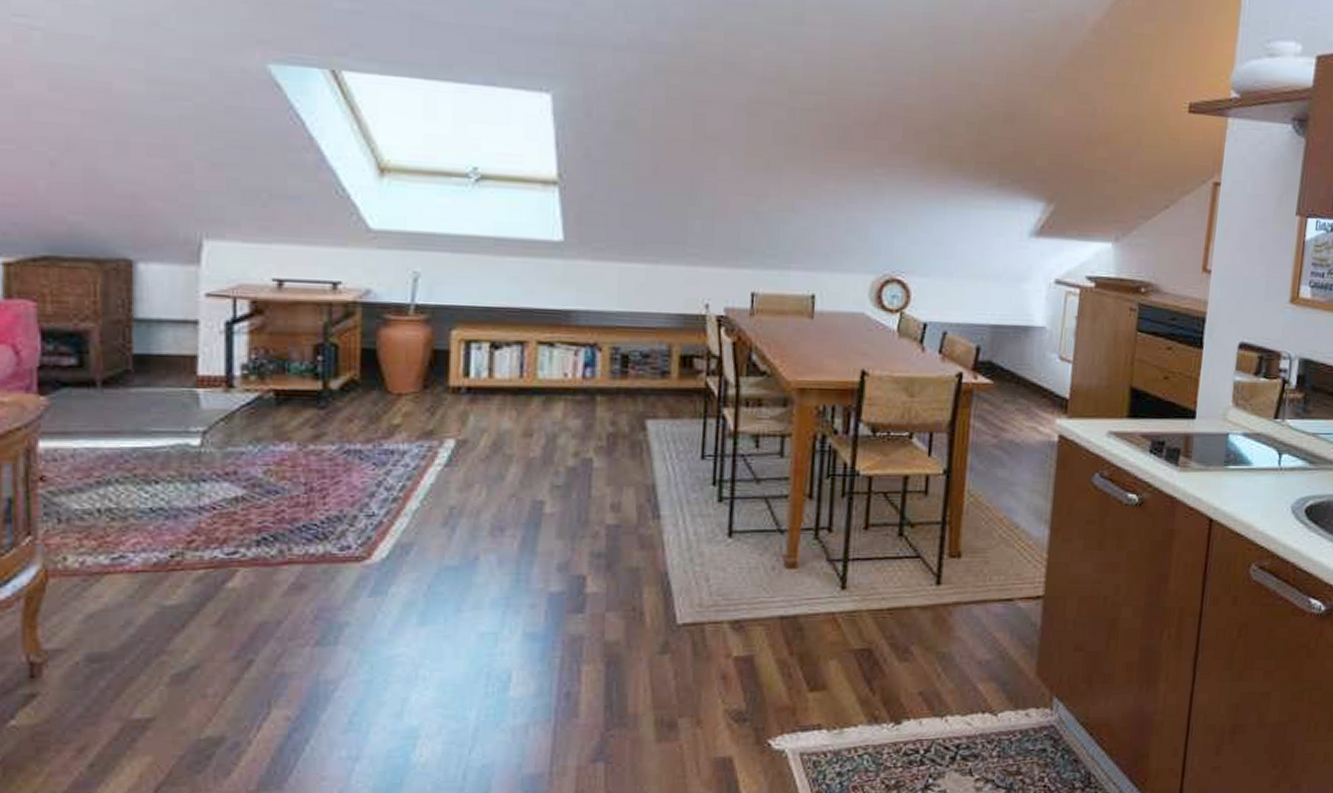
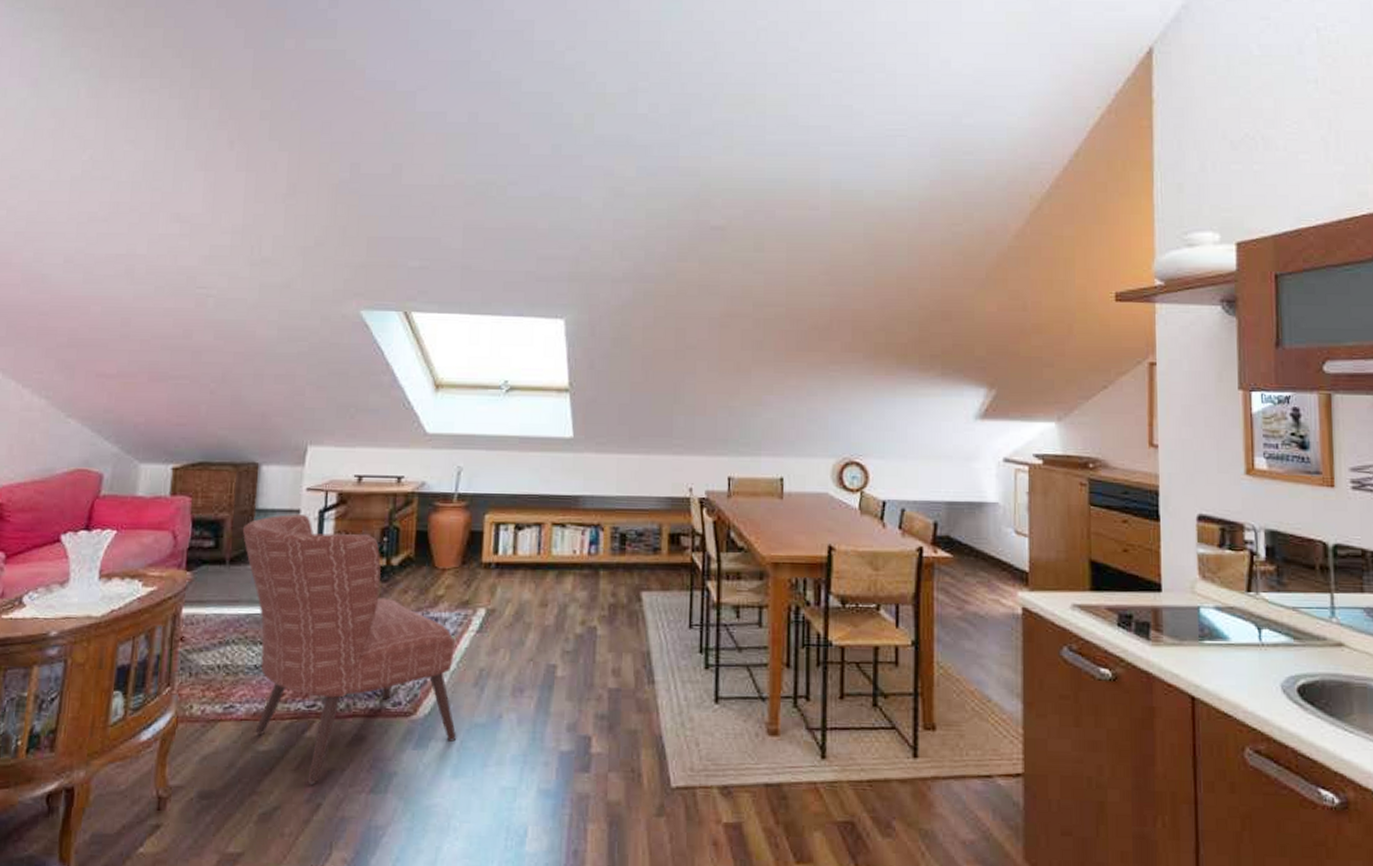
chair: none [116,326,423,640] -> present [242,514,457,785]

